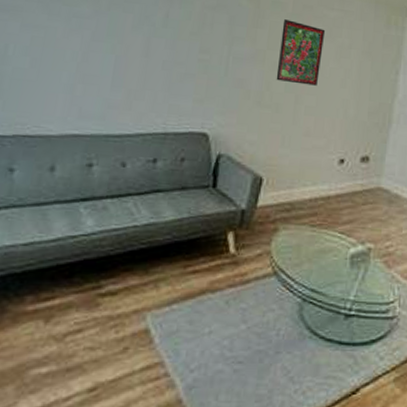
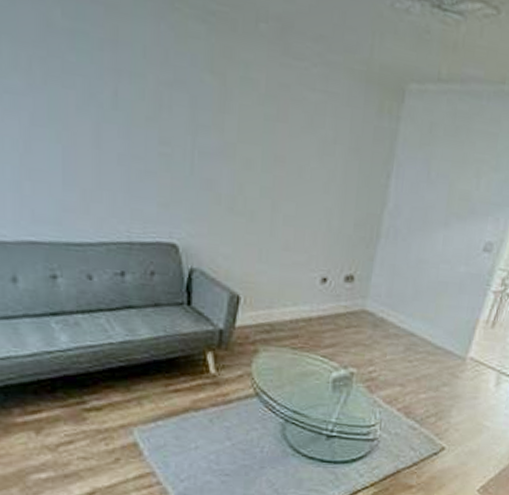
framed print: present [276,19,326,86] -> none [249,102,306,190]

